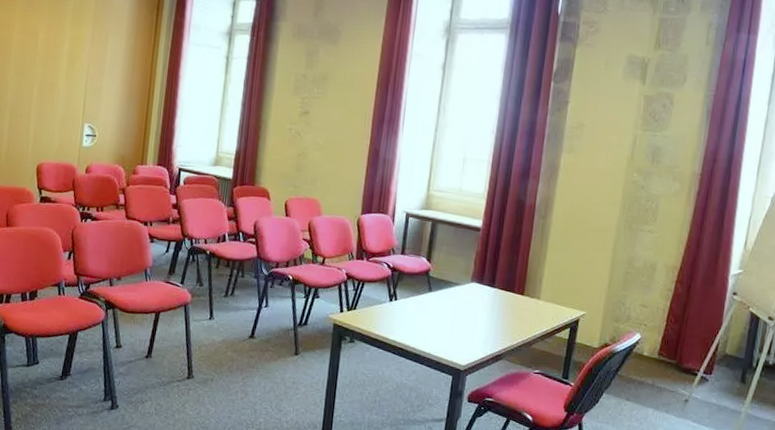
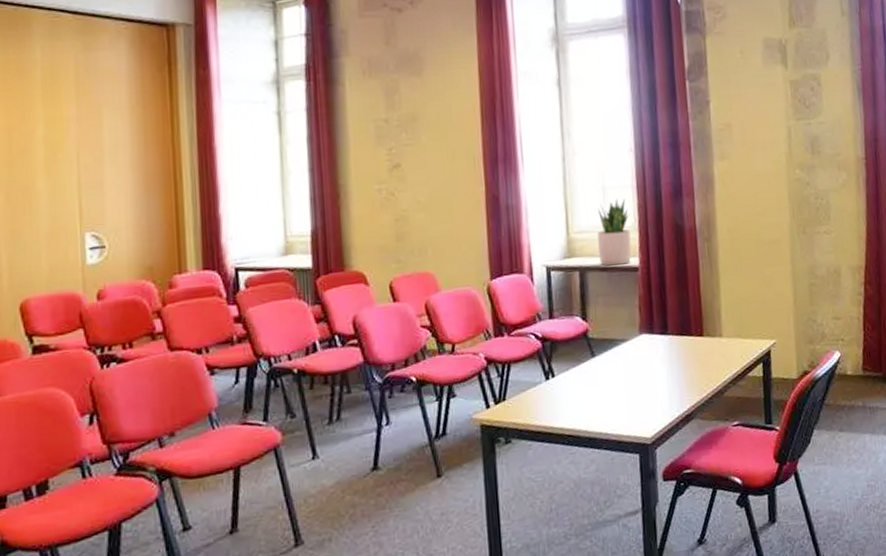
planter: none [450,170,482,224] -> present [597,198,632,266]

